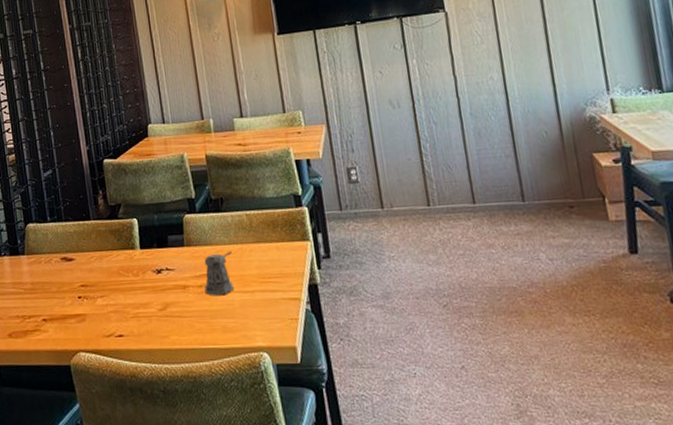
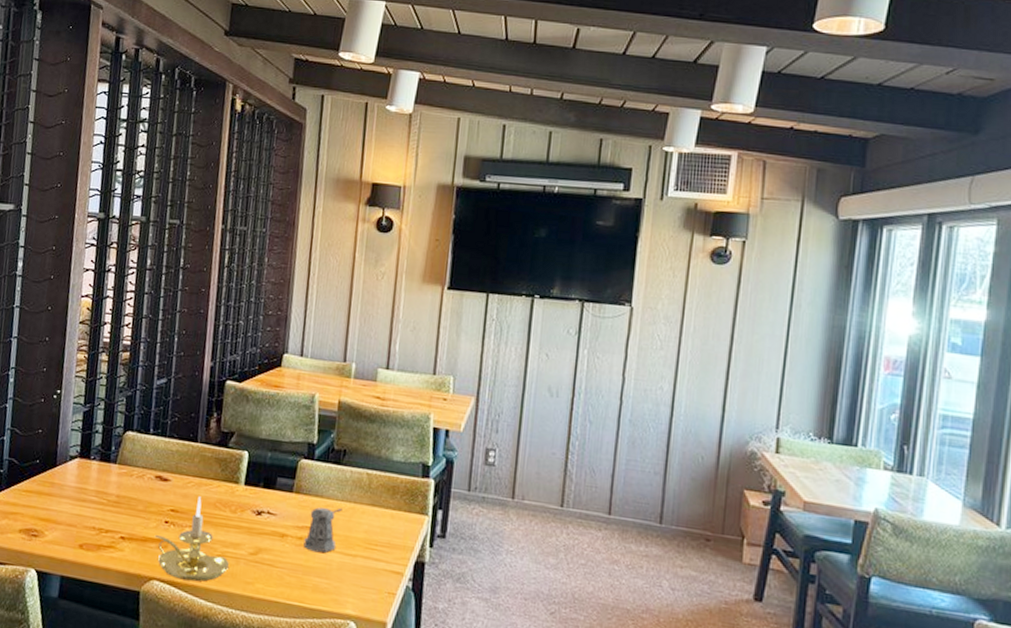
candle holder: none [72,268,143,347] -> present [154,496,229,582]

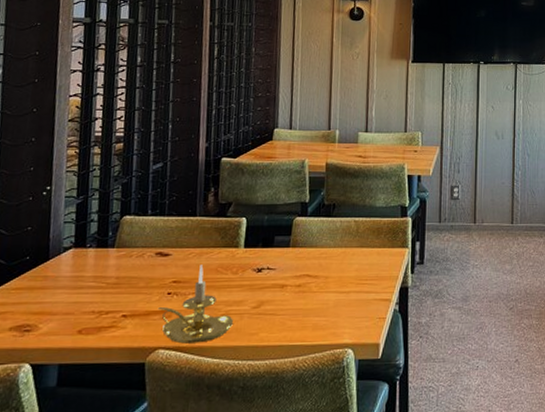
pepper shaker: present [303,507,342,553] -> none [302,253,335,296]

